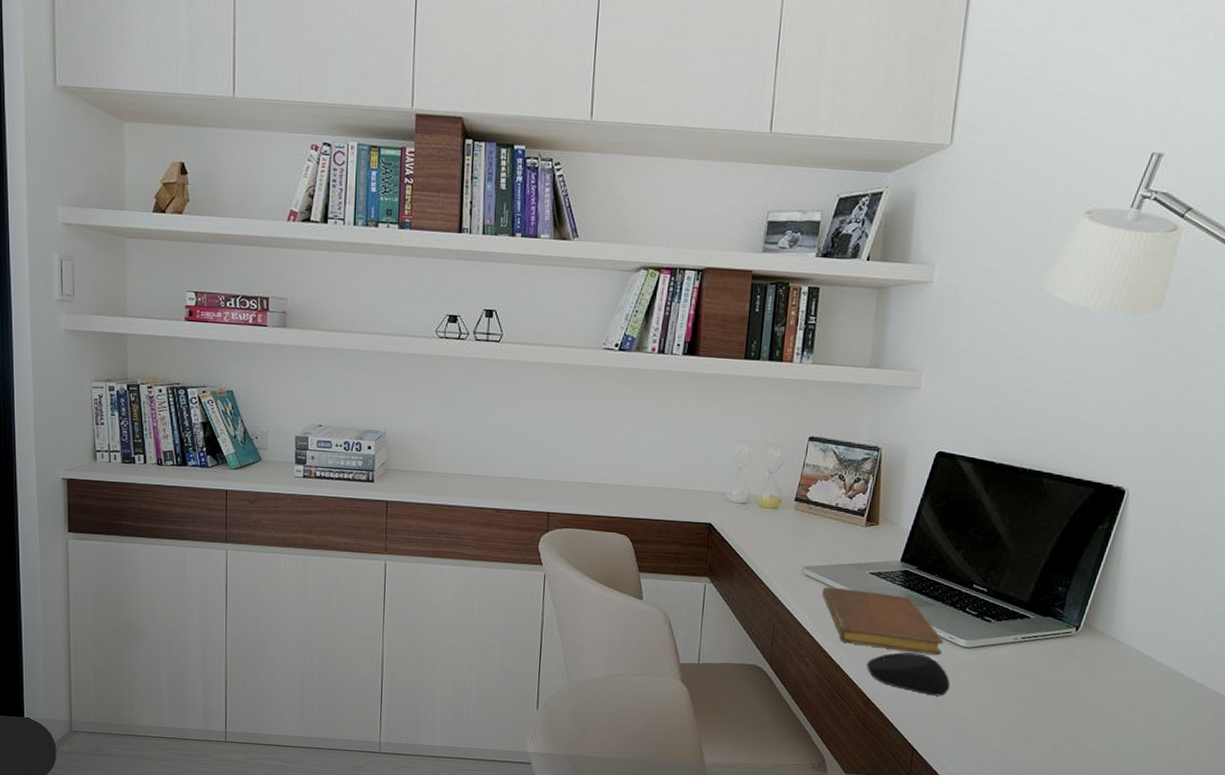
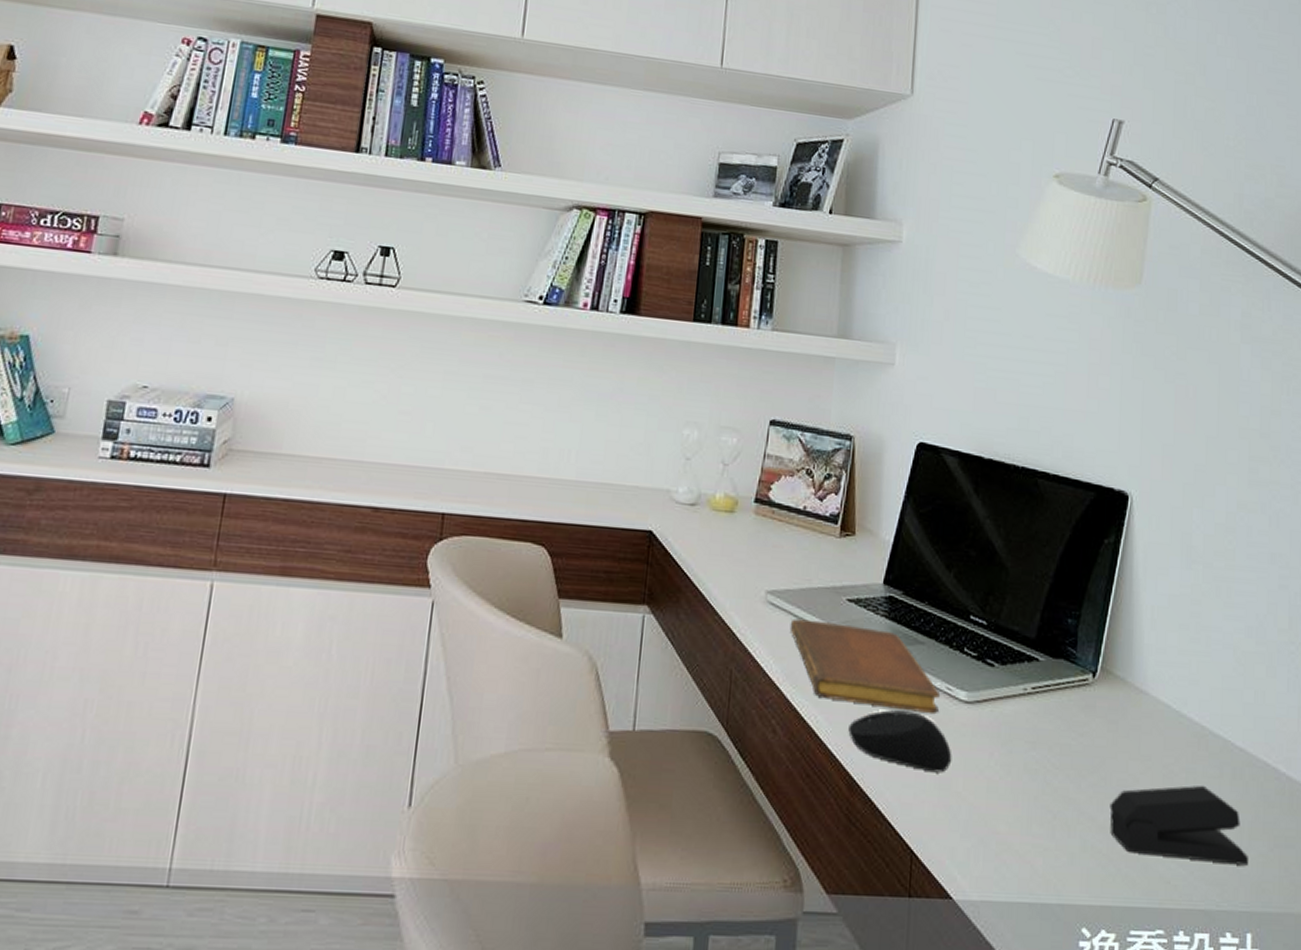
stapler: none [1078,709,1195,766] -> present [1110,785,1248,866]

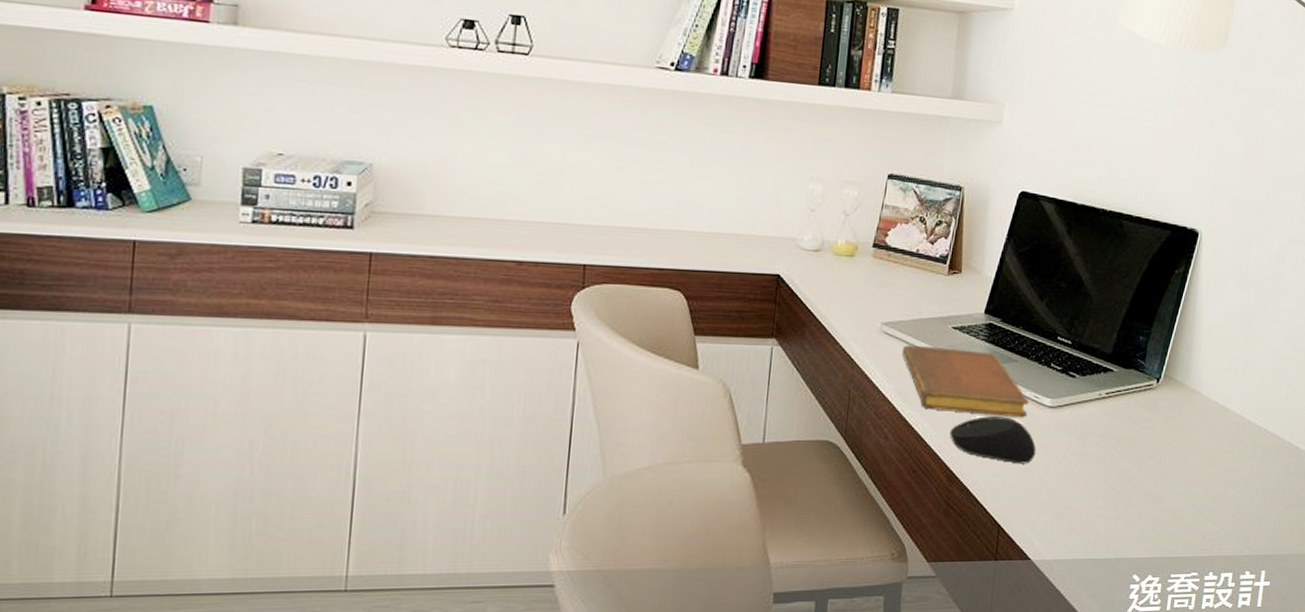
stapler: present [1110,785,1248,866] -> none [1161,462,1269,521]

